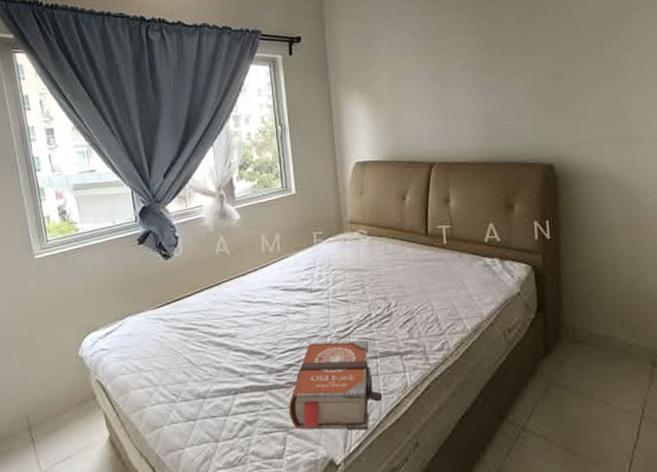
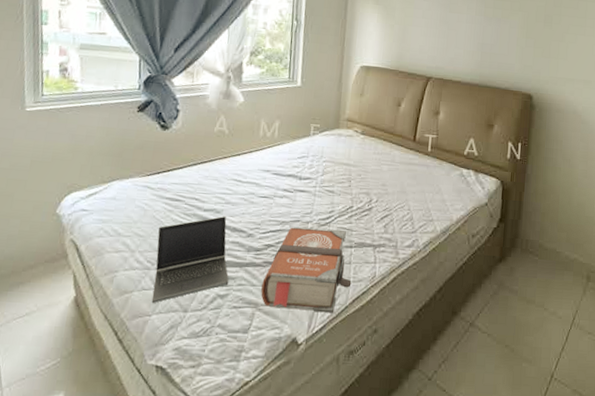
laptop computer: none [177,340,255,435] -> present [151,216,229,303]

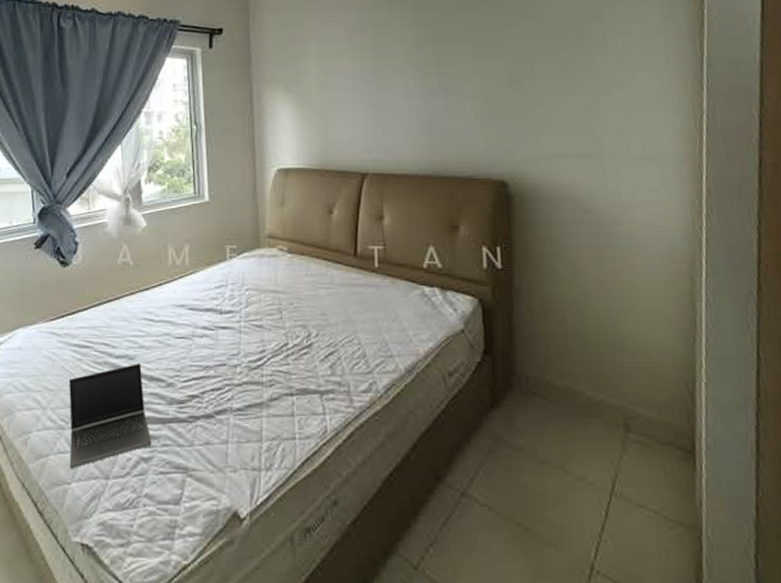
bible: present [261,227,352,313] -> none [190,372,298,480]

